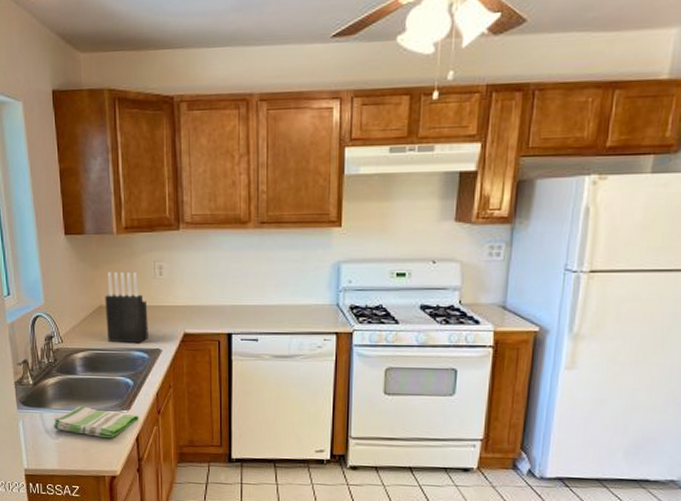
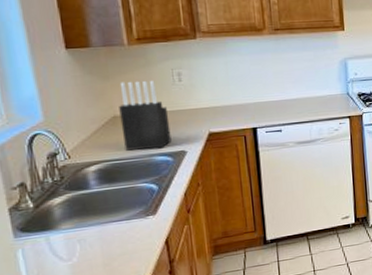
dish towel: present [53,406,139,439] -> none [63,218,167,251]

